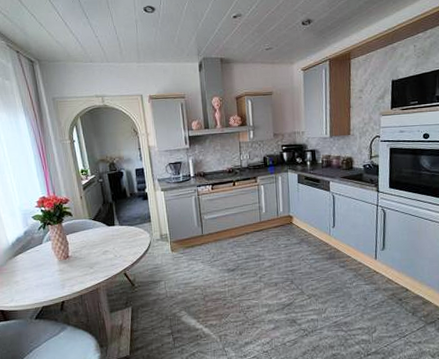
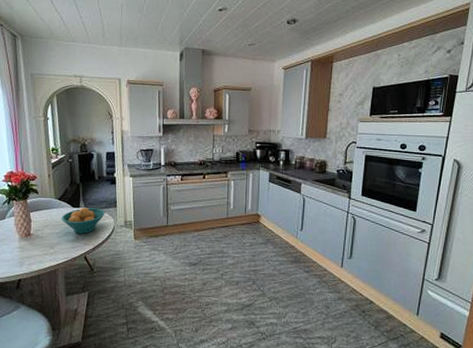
fruit bowl: none [97,224,140,251] -> present [61,207,105,234]

